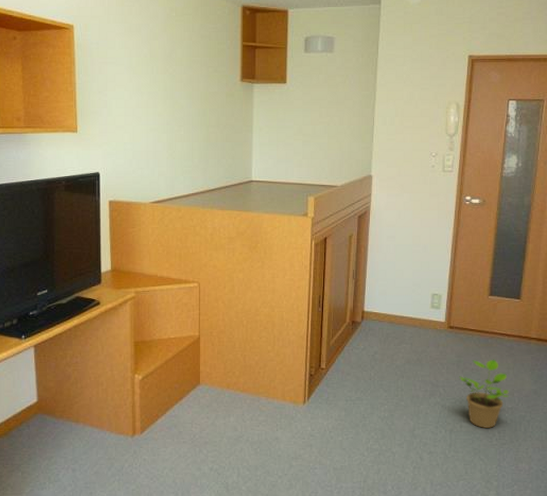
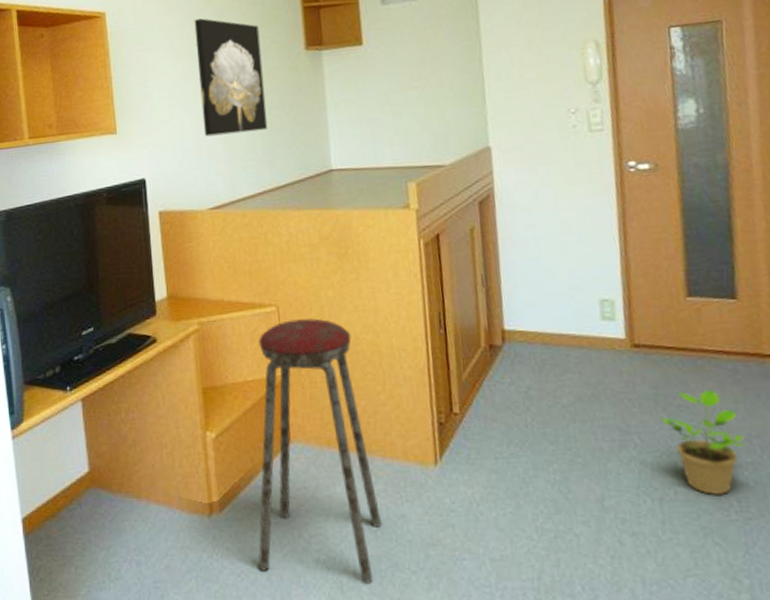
wall art: none [151,43,205,143] -> present [194,18,268,137]
music stool: none [167,293,262,484] -> present [258,317,383,583]

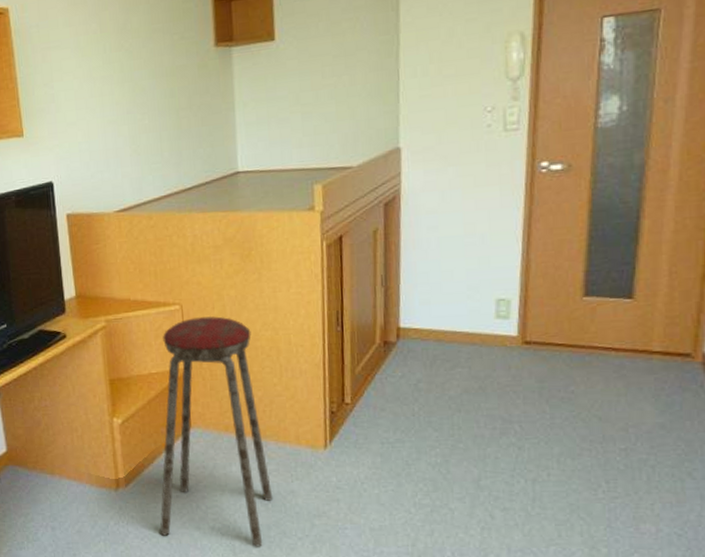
wall art: present [194,18,268,137] -> none [100,13,175,139]
potted plant: present [660,389,745,495] -> none [542,383,621,477]

